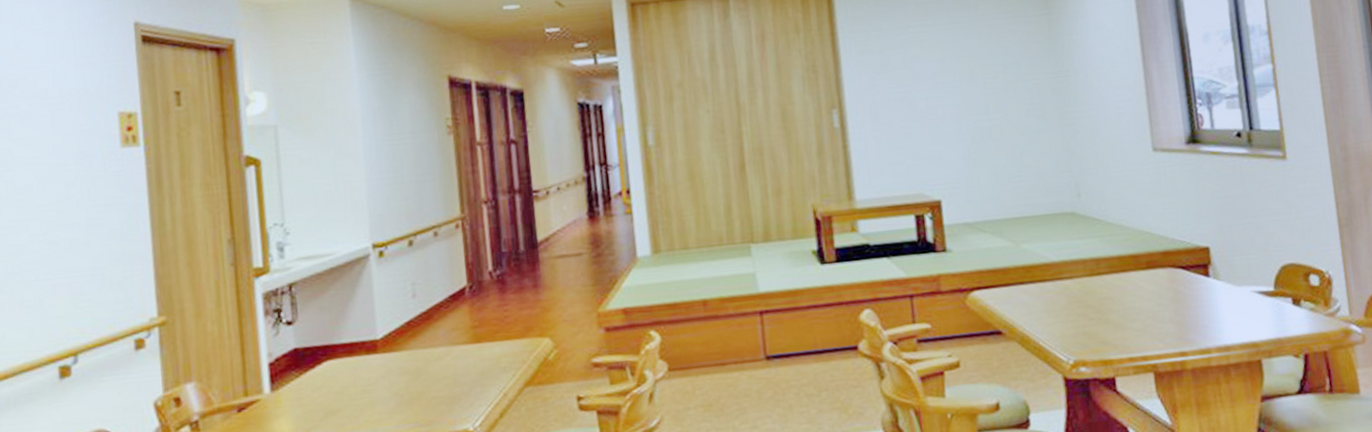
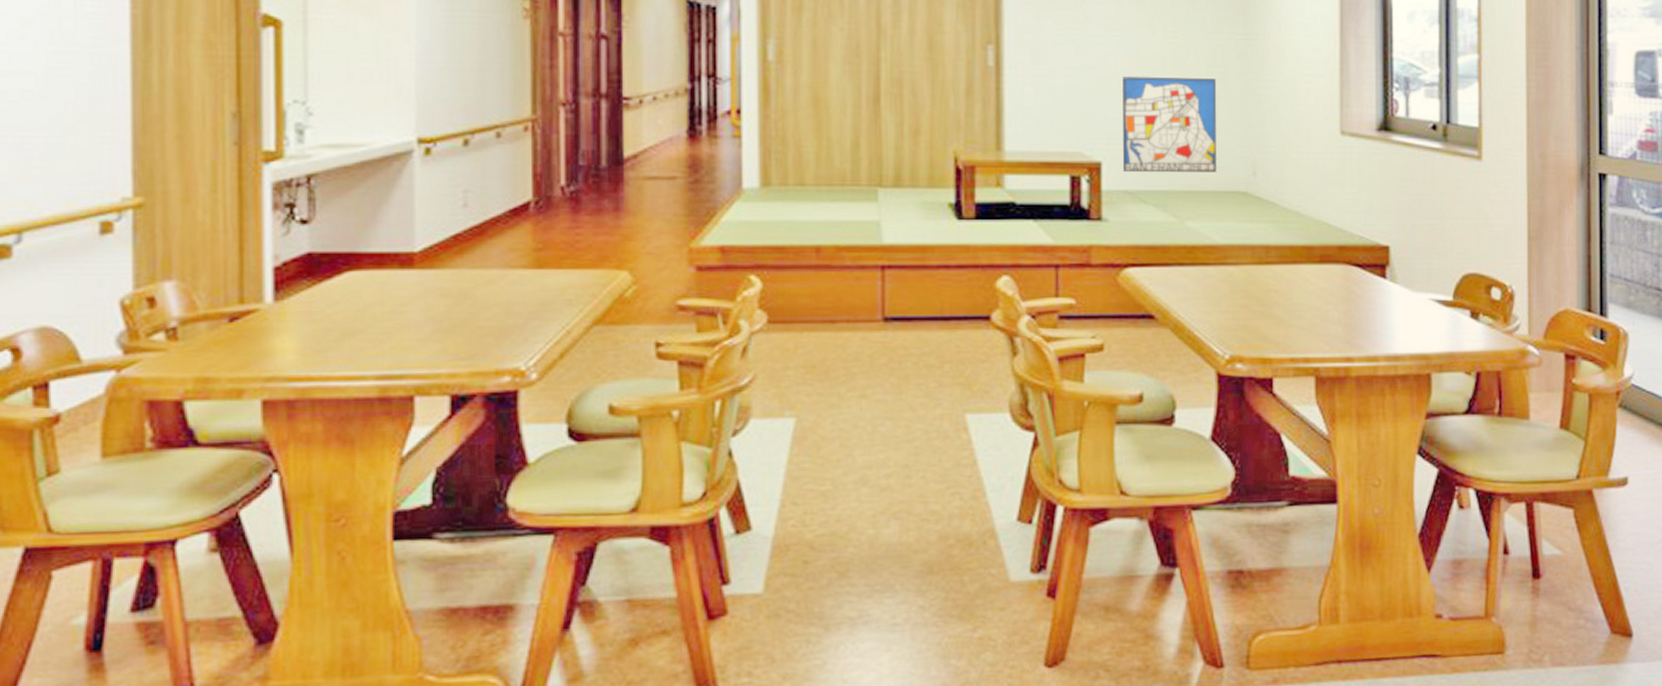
wall art: none [952,115,1045,206] -> present [1121,76,1218,172]

